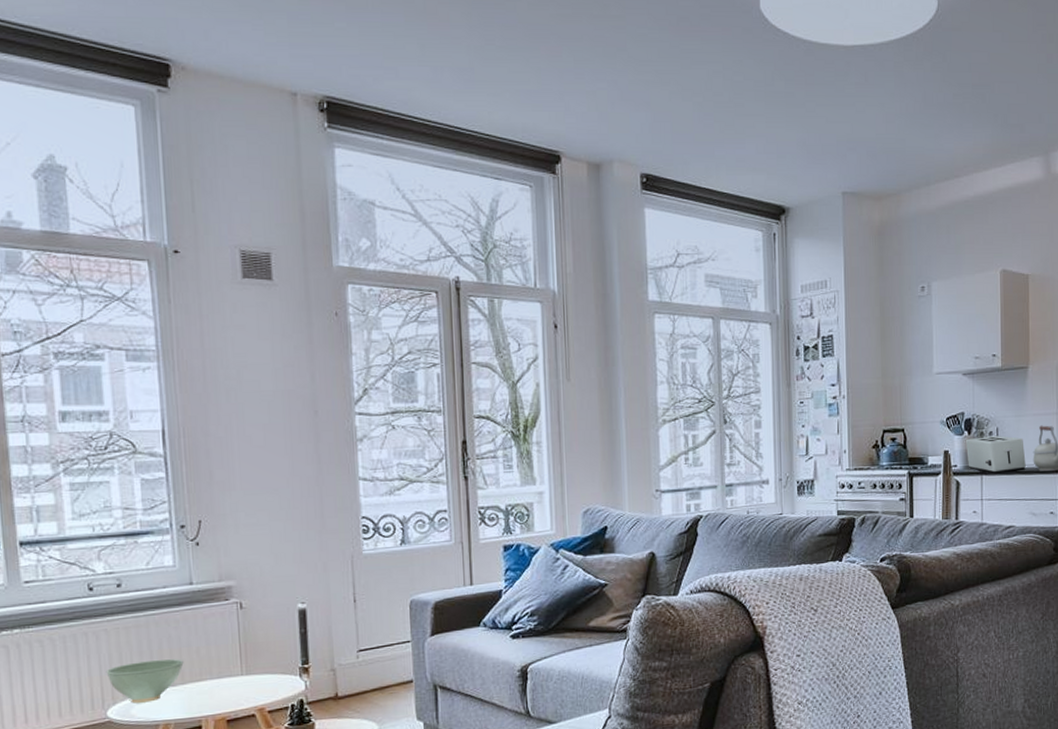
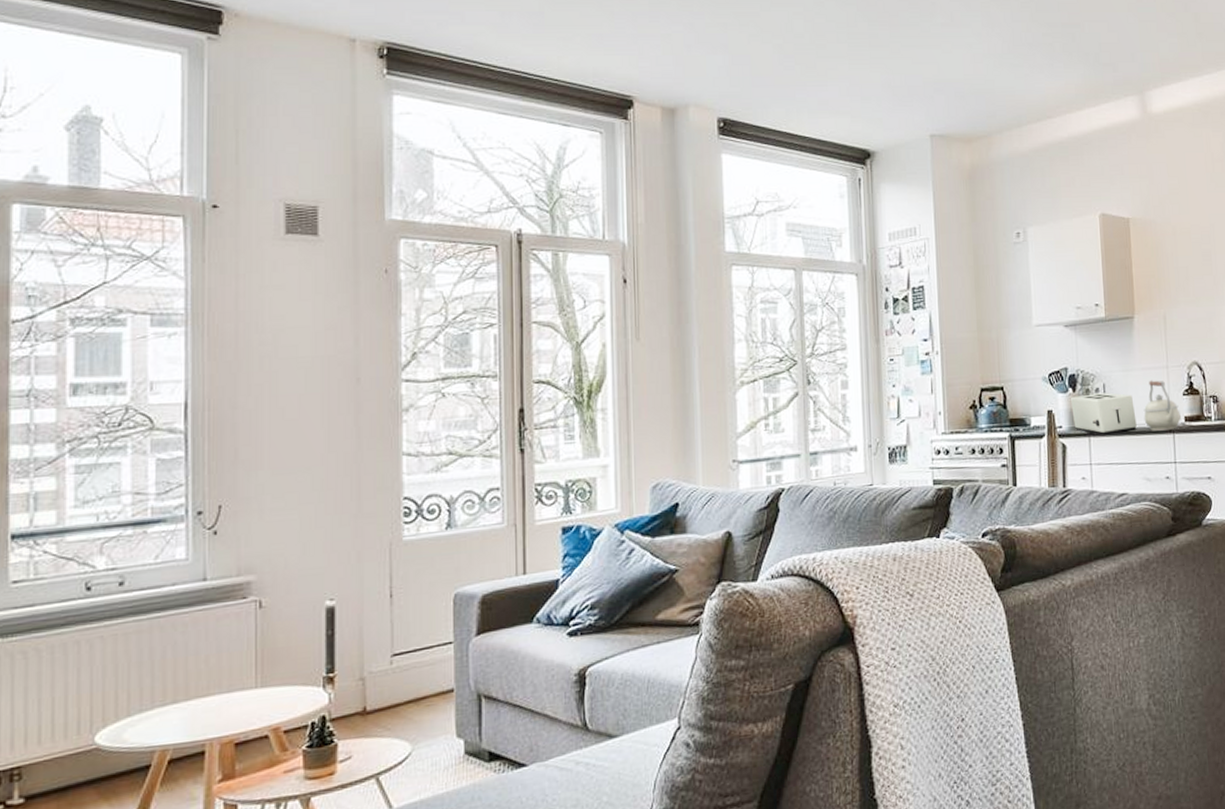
bowl: present [106,659,184,704] -> none [97,670,190,726]

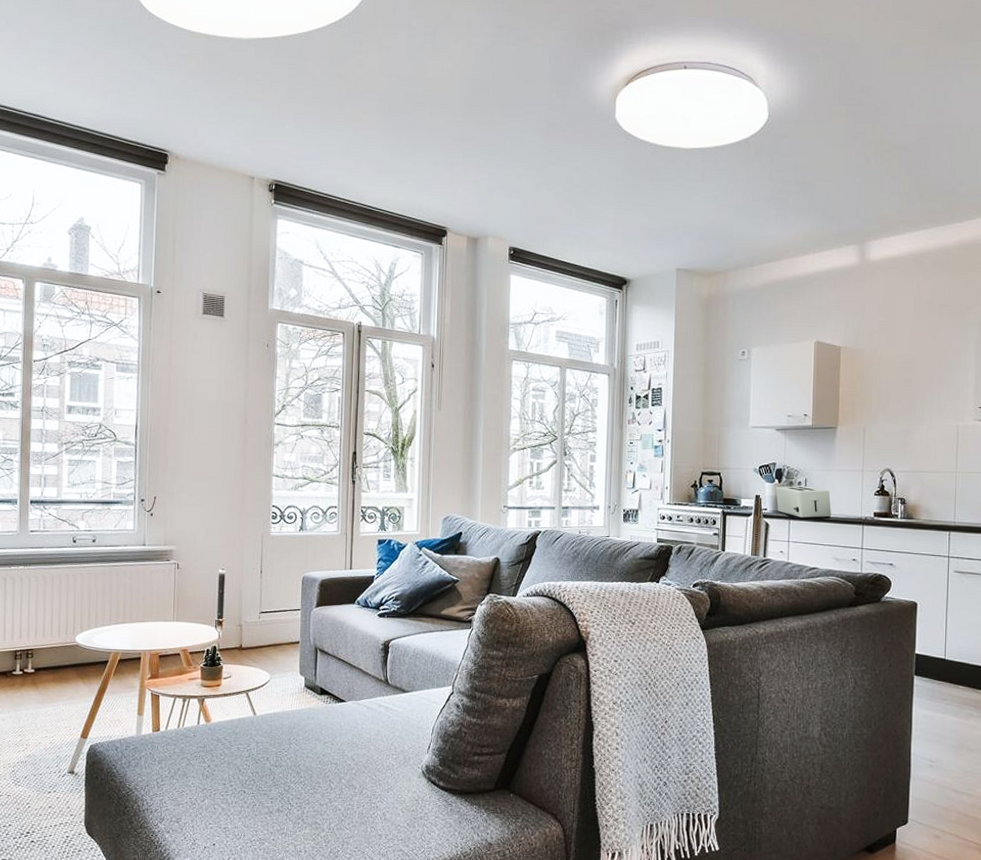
kettle: present [1143,380,1181,432] -> none [838,480,871,523]

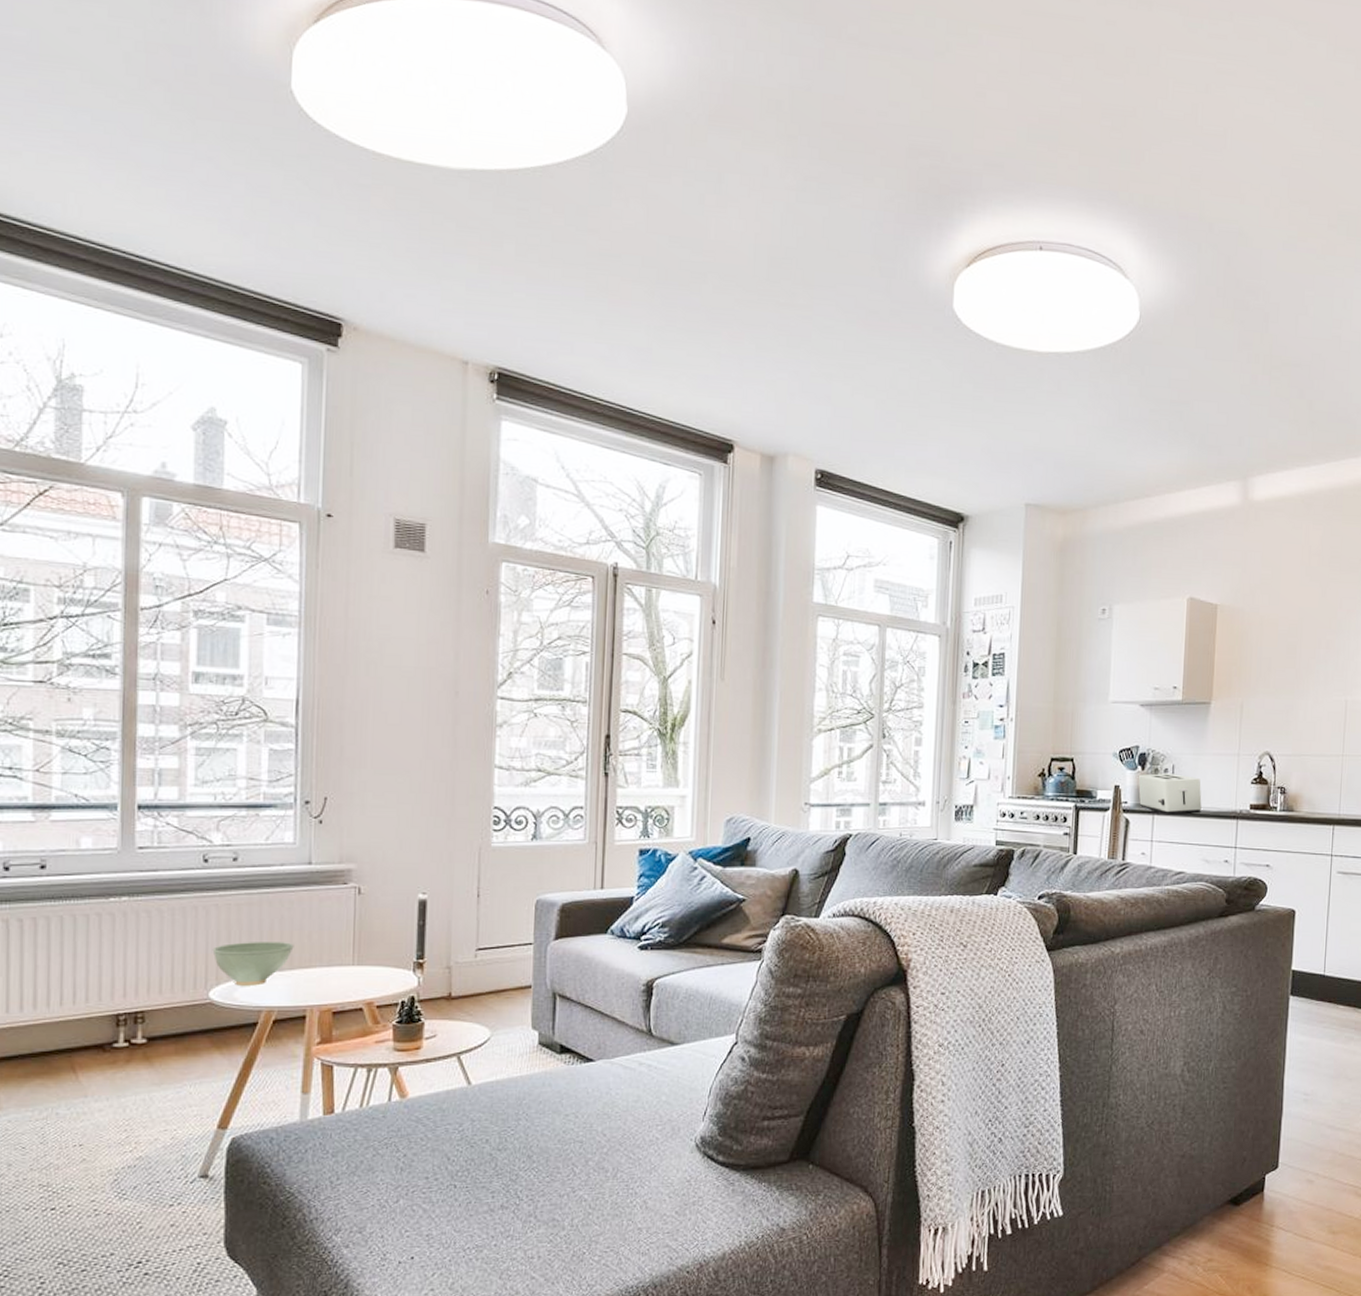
bowl: none [78,601,133,634] -> present [212,942,294,986]

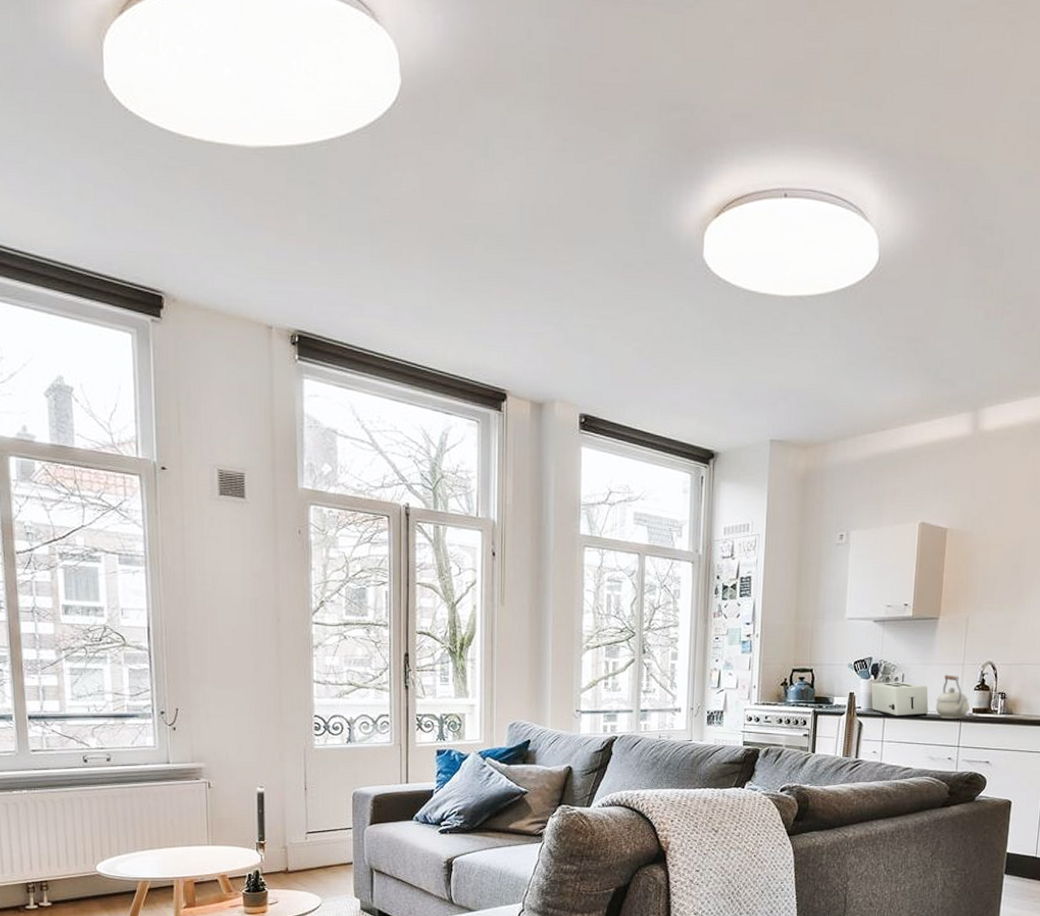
bowl: present [212,942,294,986] -> none [96,826,160,861]
kettle: none [1209,766,1246,817] -> present [935,675,970,720]

